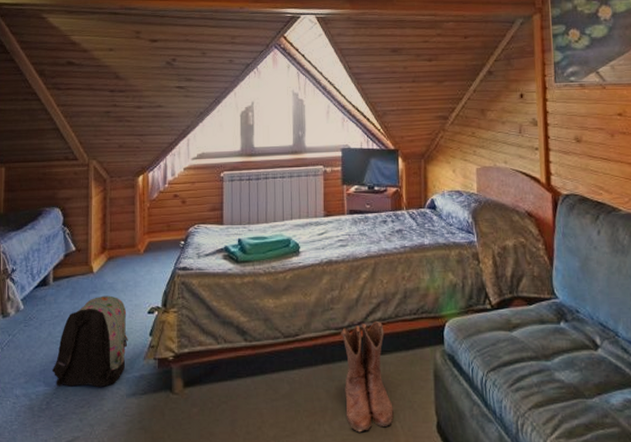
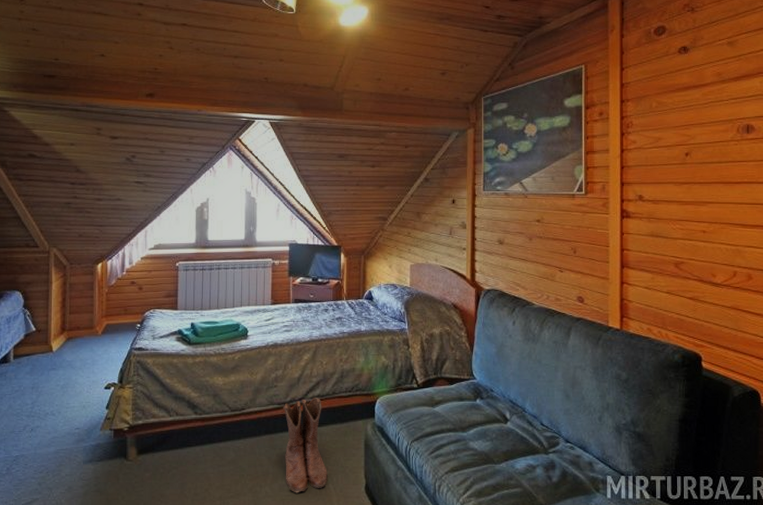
backpack: present [52,295,128,387] -> none [12,372,85,454]

